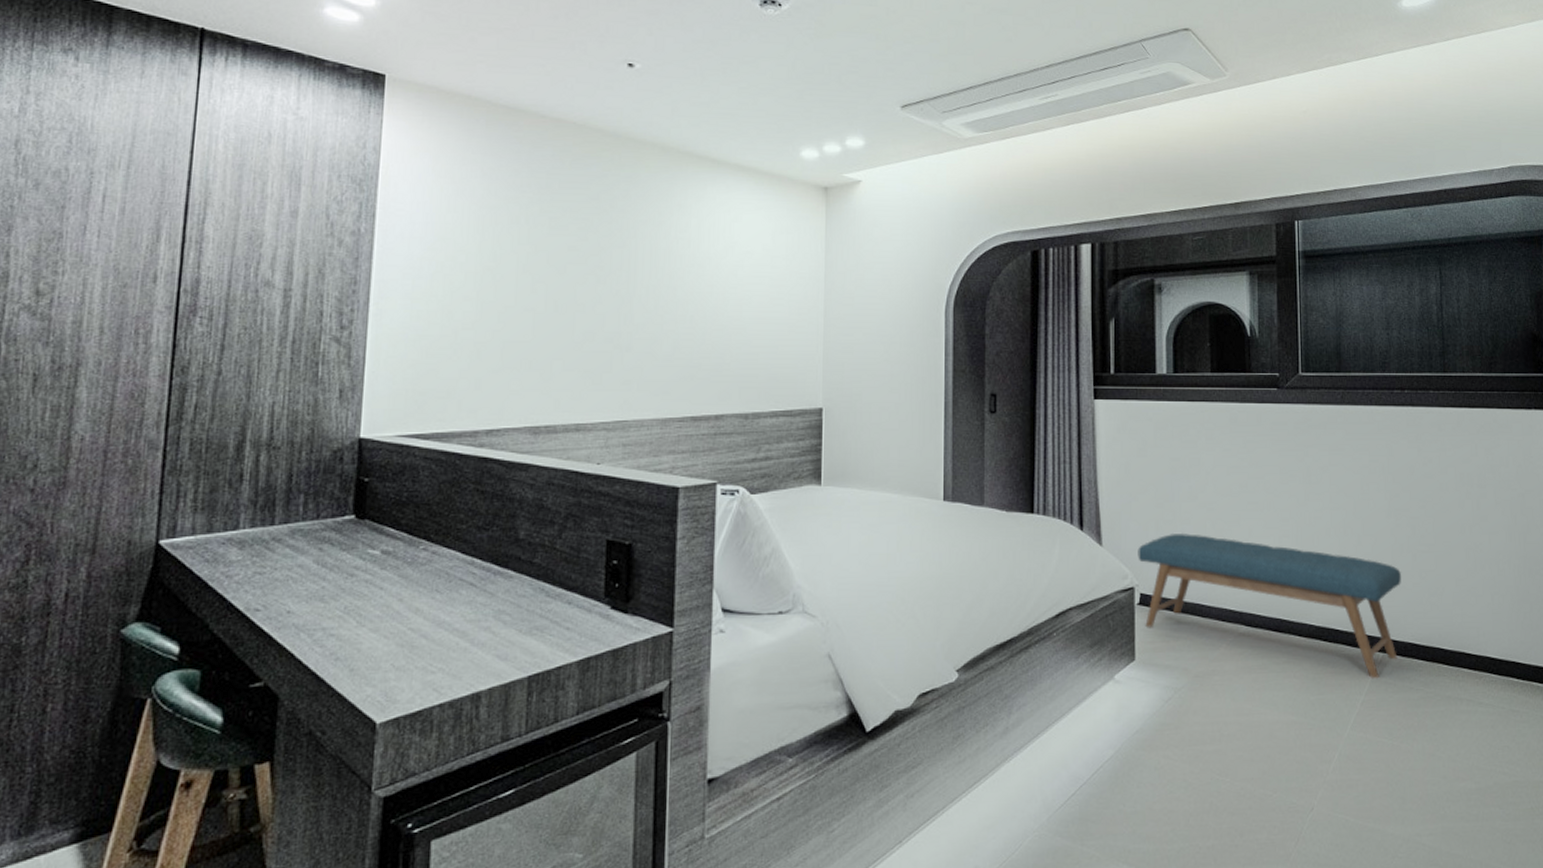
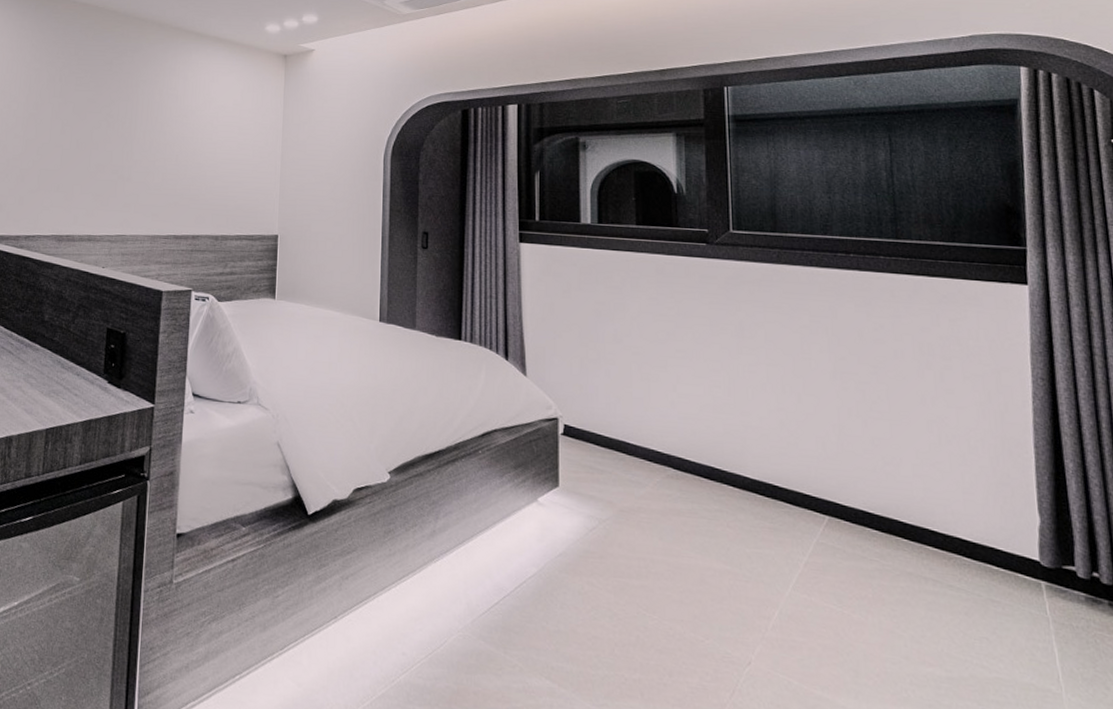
bench: present [1138,532,1401,679] -> none [562,372,850,542]

